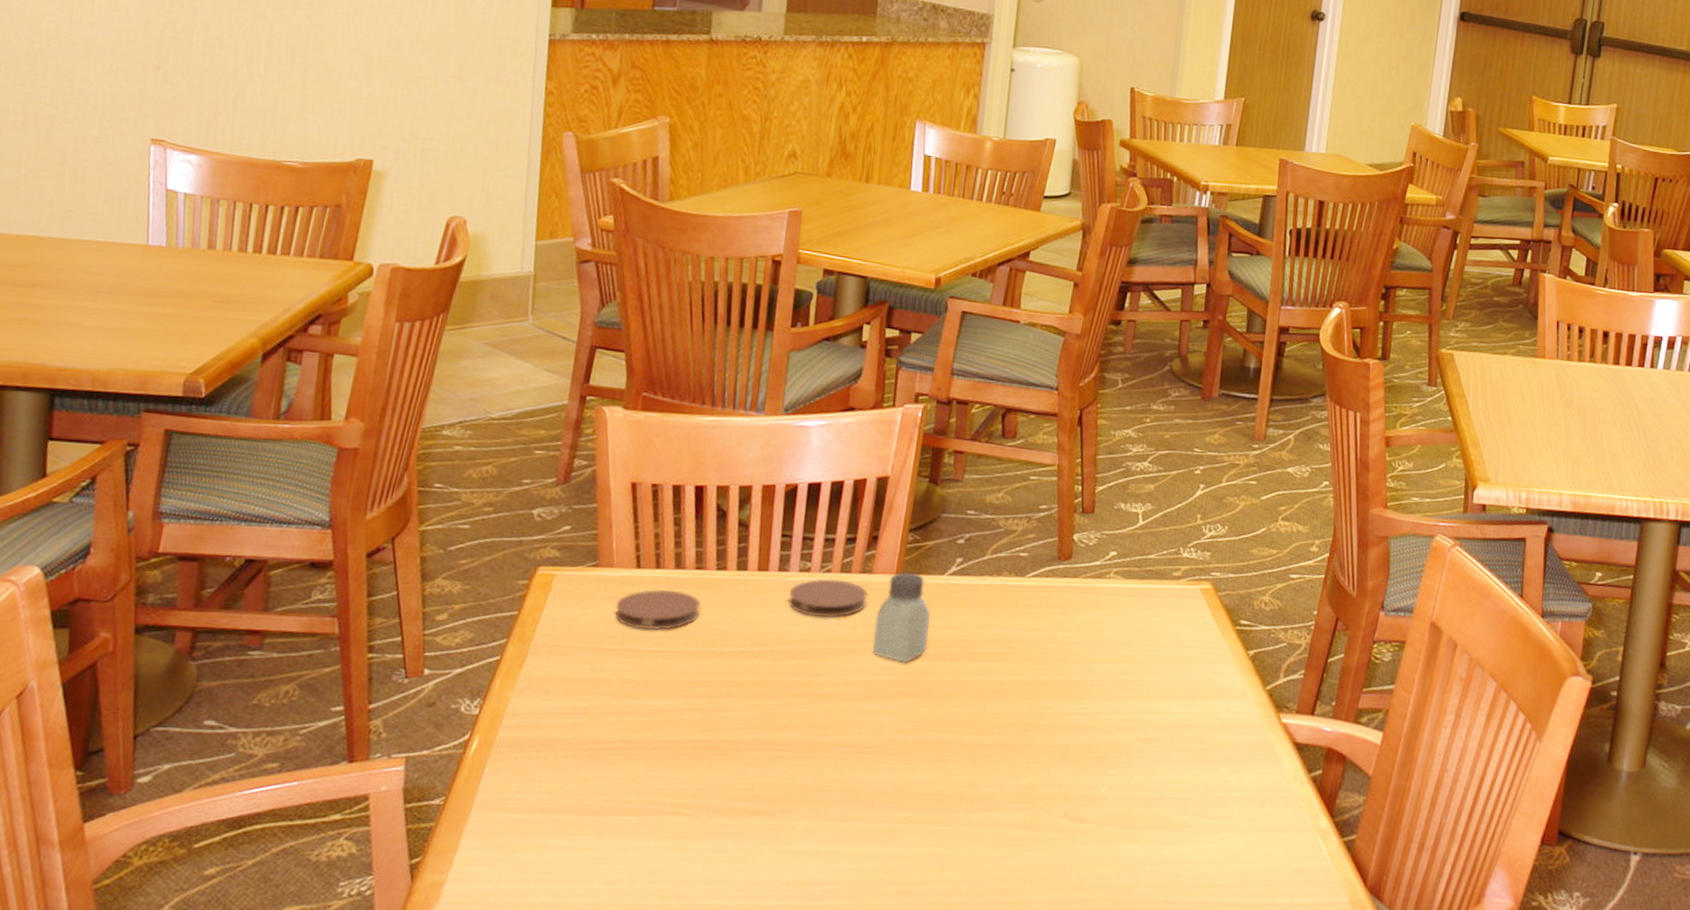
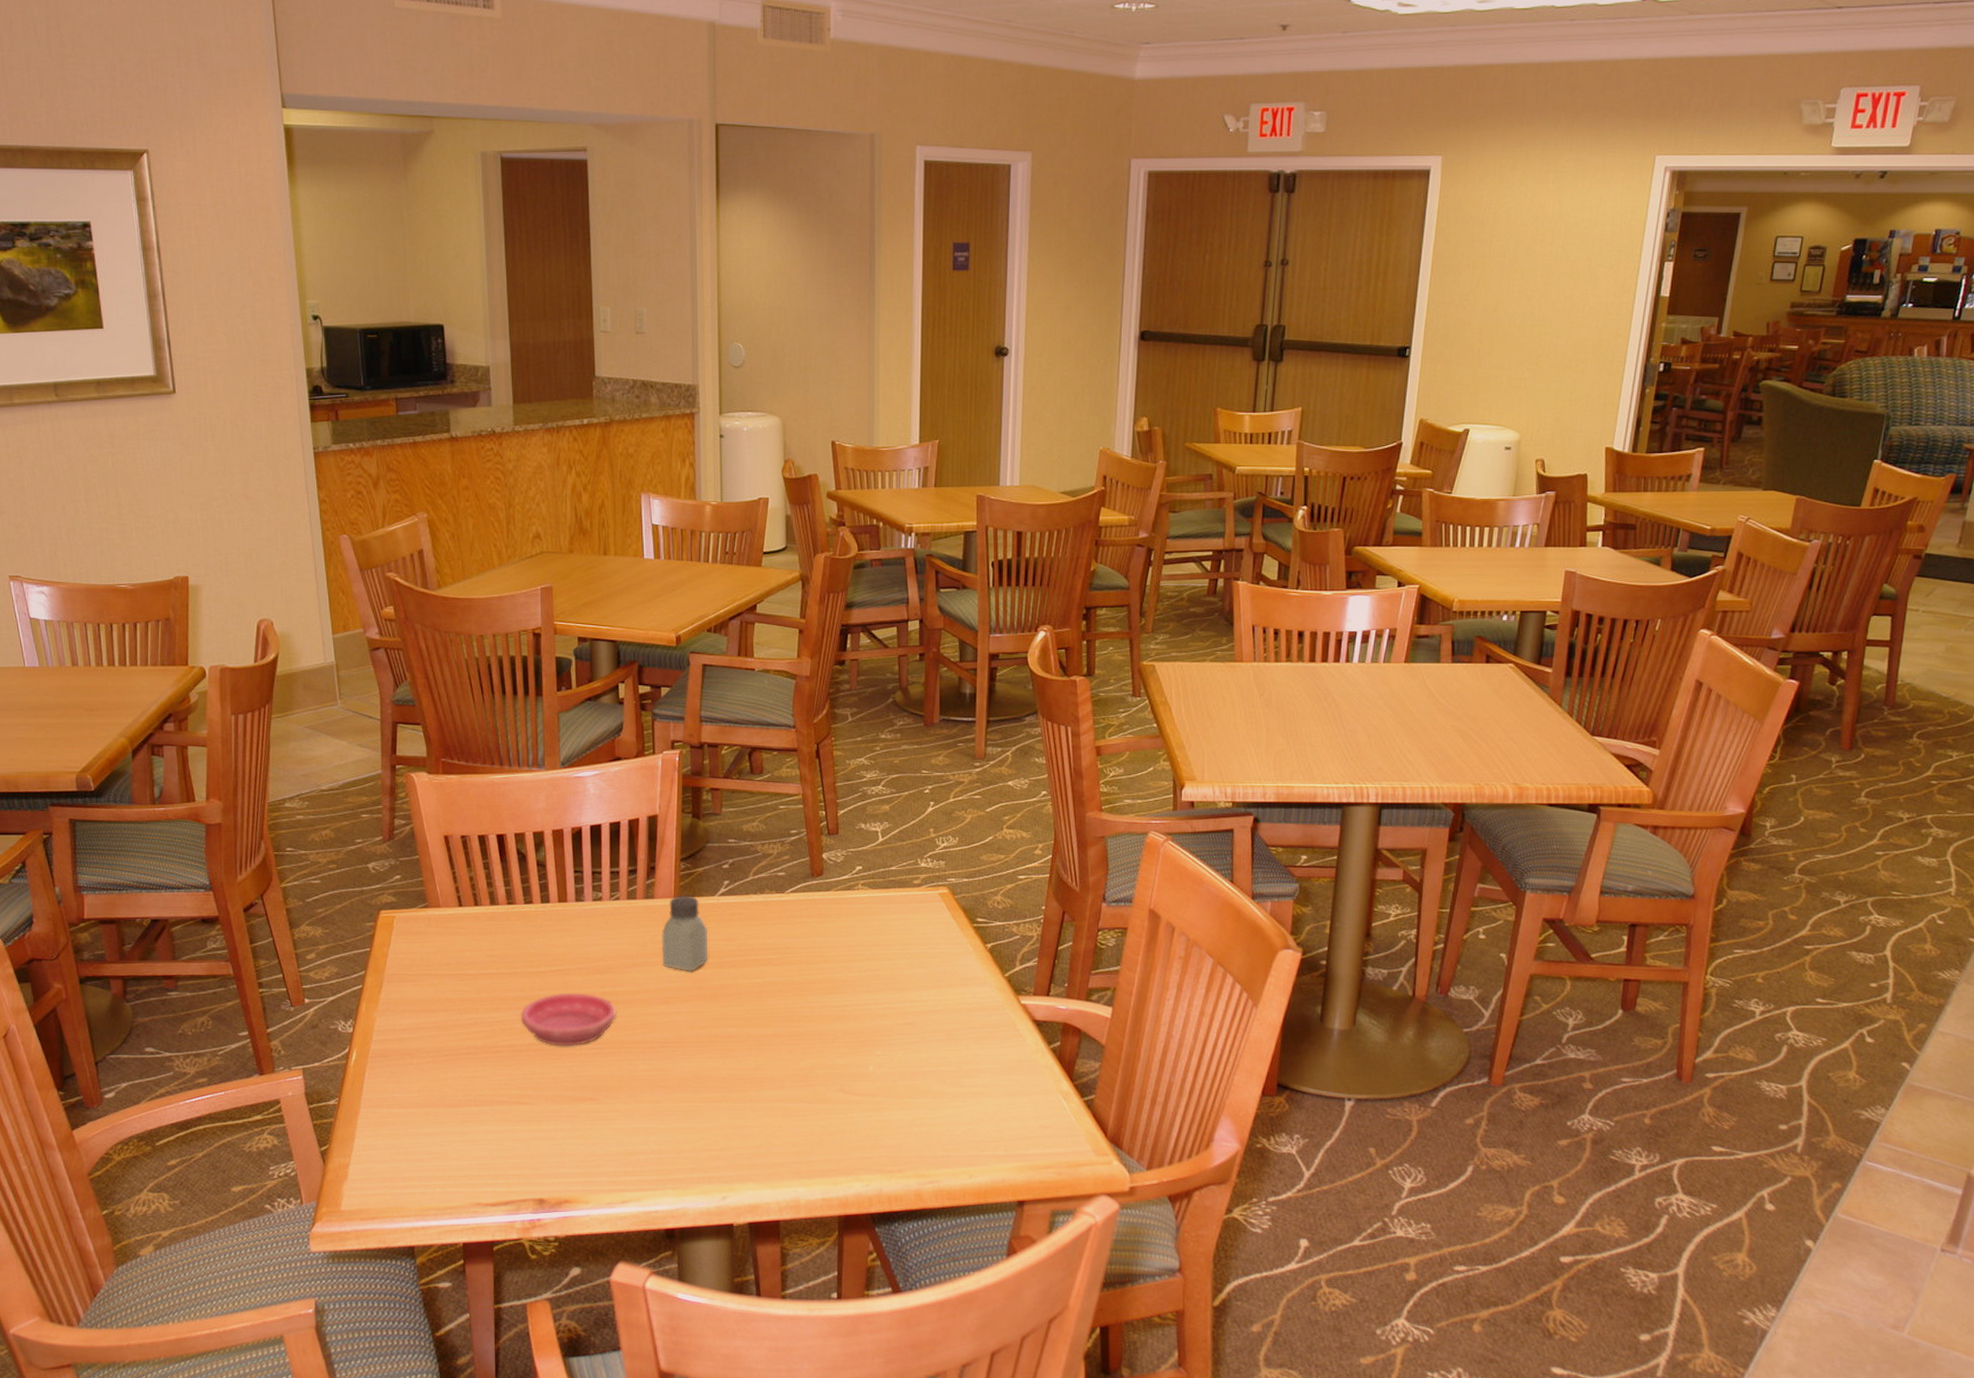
coaster: present [615,590,700,631] -> none [447,923,515,957]
saucer: none [692,679,809,746] -> present [521,993,616,1046]
coaster: present [788,579,868,618] -> none [587,906,652,938]

